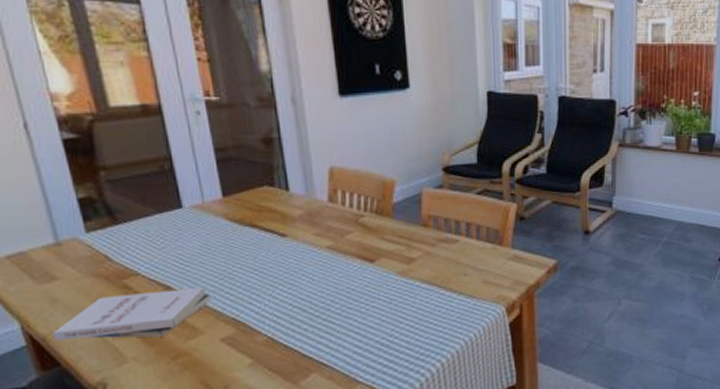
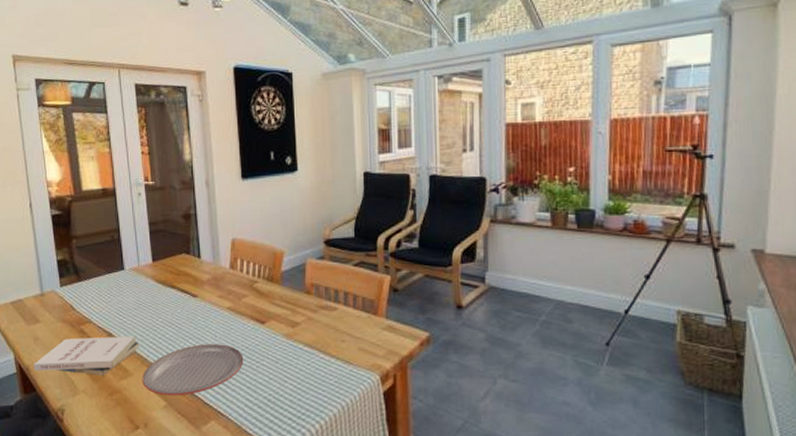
plate: none [217,288,350,353] -> present [142,344,244,396]

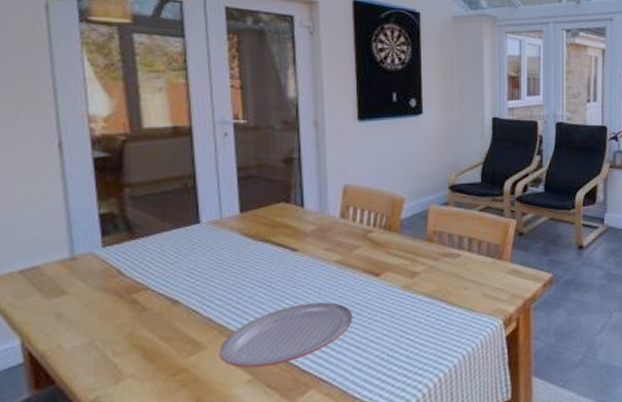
books: present [34,335,140,375] -> none [53,301,218,358]

